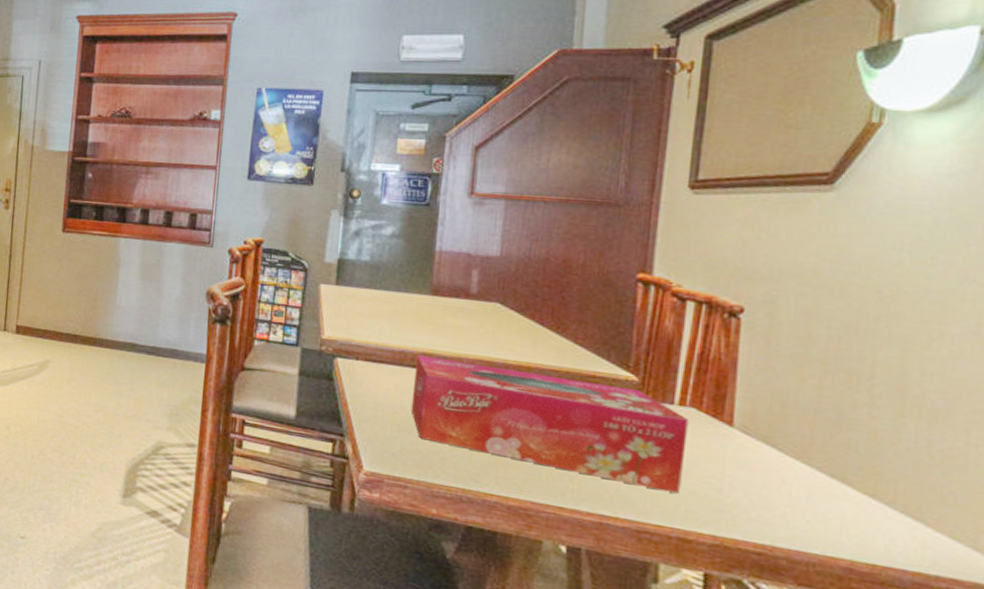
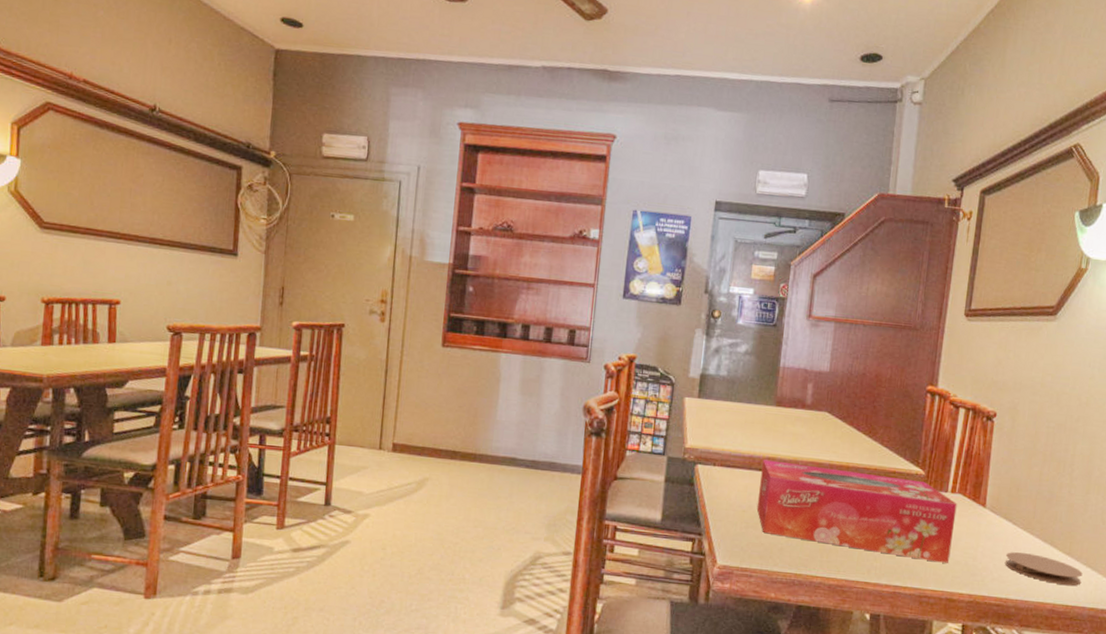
coaster: none [767,486,899,540] -> present [1004,552,1083,586]

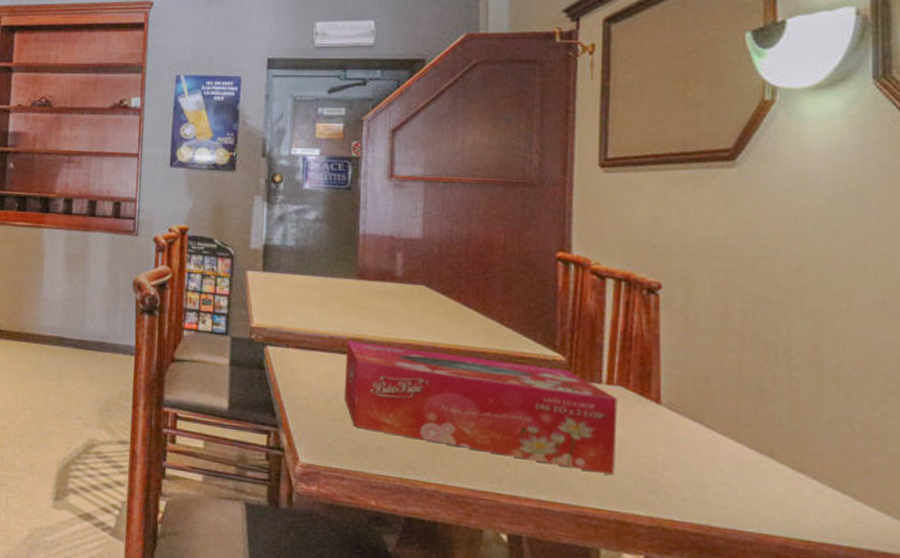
coaster: present [1004,552,1083,586] -> none [699,463,828,515]

